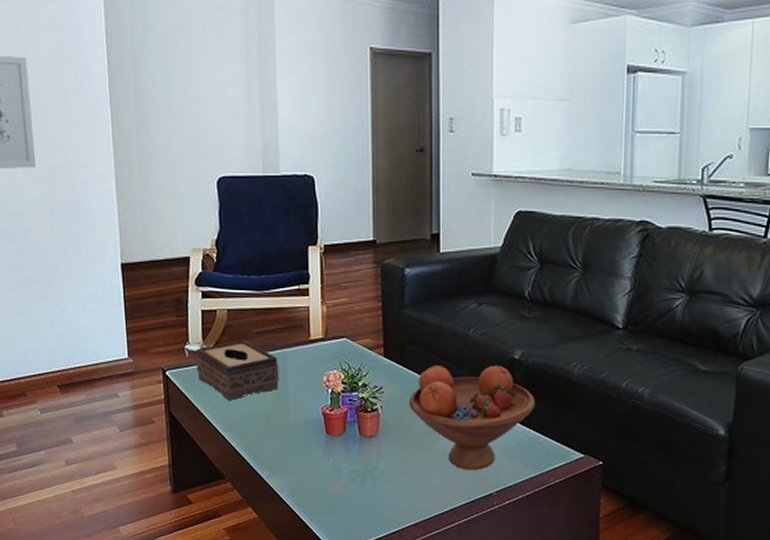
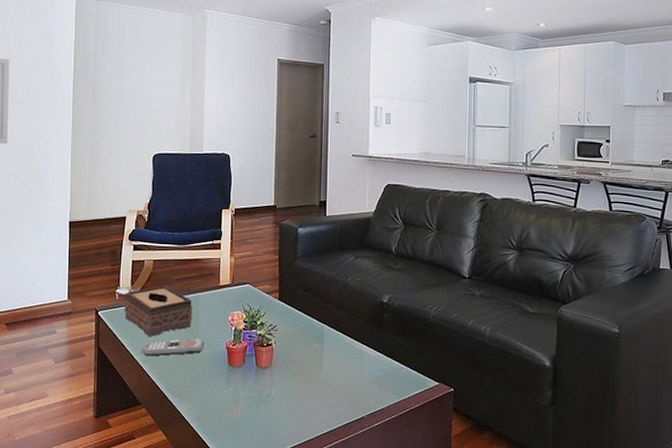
remote control: none [221,402,295,424] -> present [142,338,204,356]
fruit bowl: present [409,365,535,471] -> none [298,307,399,397]

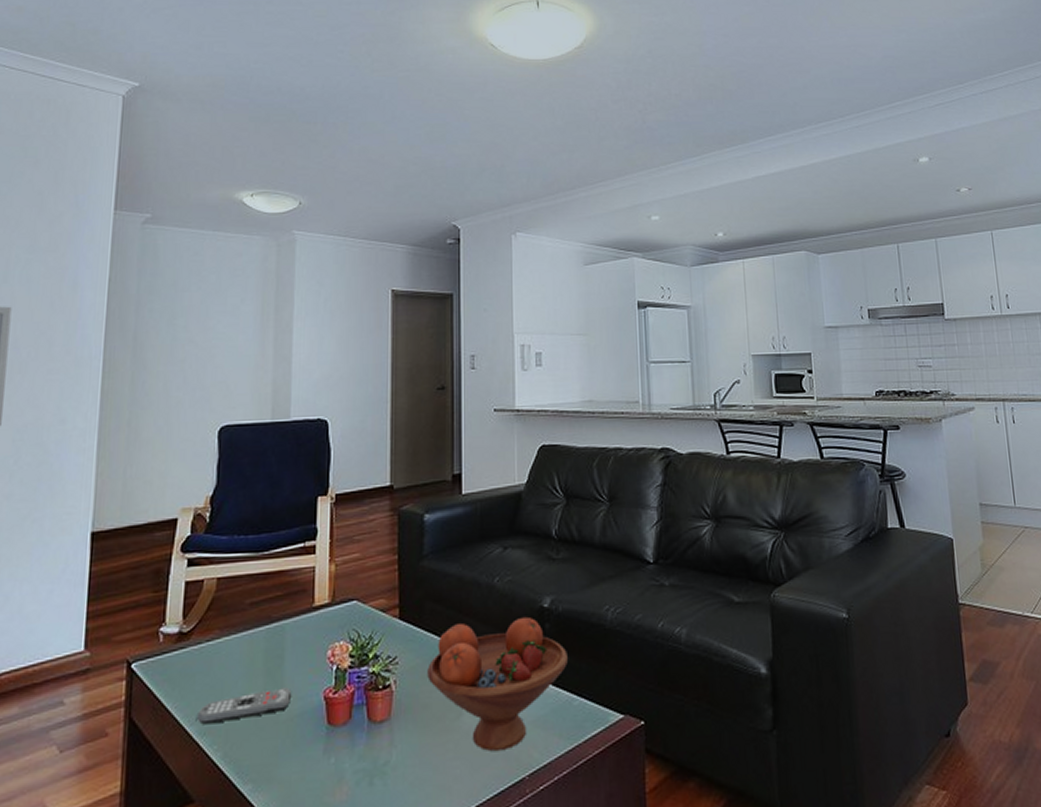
tissue box: present [124,285,193,337] -> none [171,613,275,695]
fruit bowl: none [298,307,399,397] -> present [427,616,568,752]

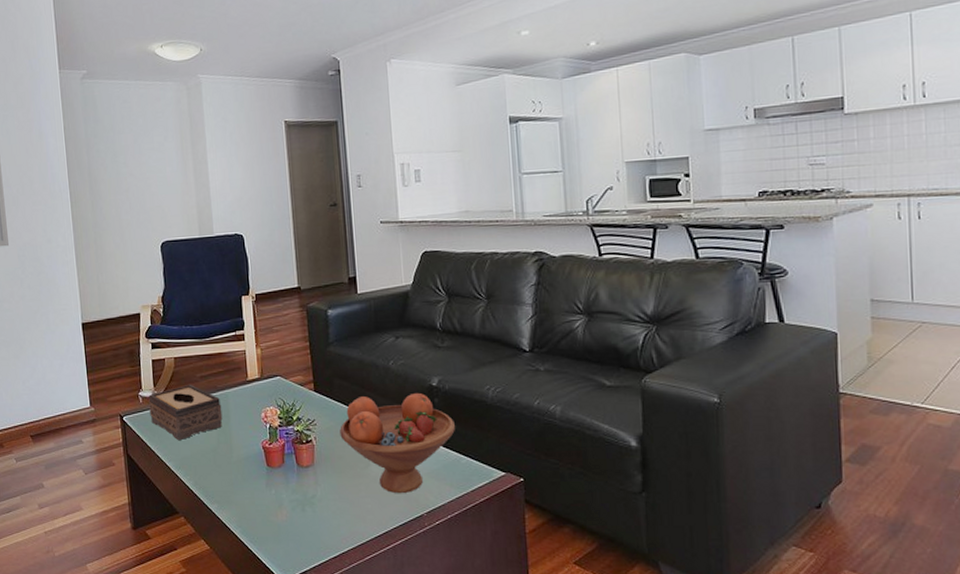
tissue box: none [171,613,275,695] -> present [149,384,223,441]
remote control: present [197,687,291,725] -> none [173,438,238,462]

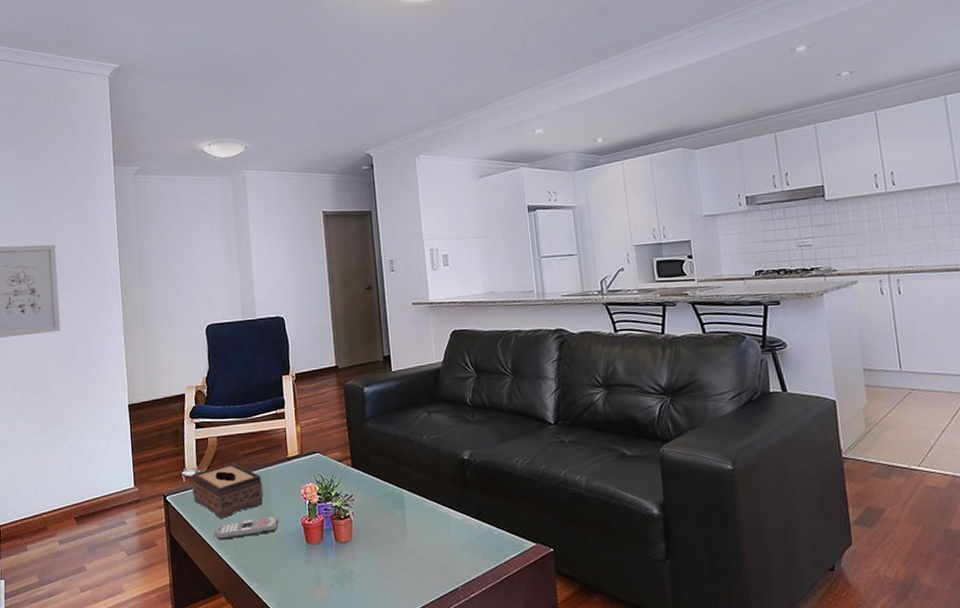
remote control: none [173,438,238,462] -> present [215,516,278,540]
fruit bowl: present [340,392,455,494] -> none [376,466,487,568]

